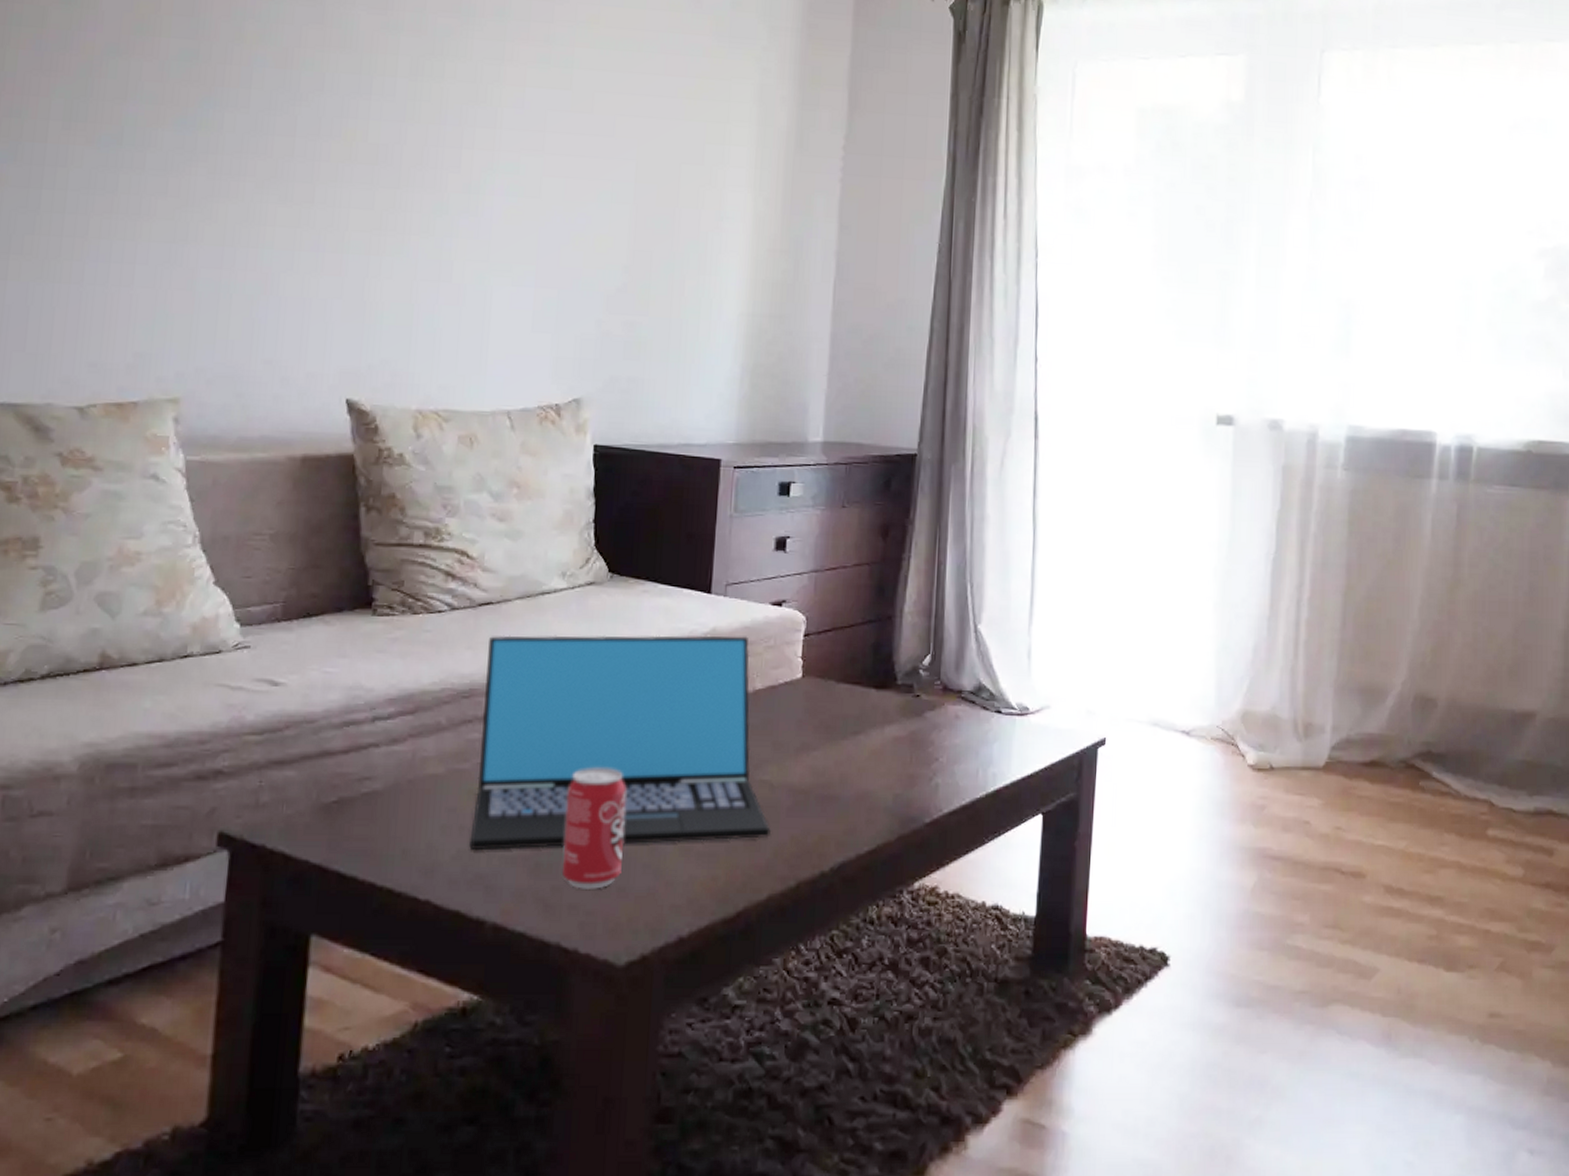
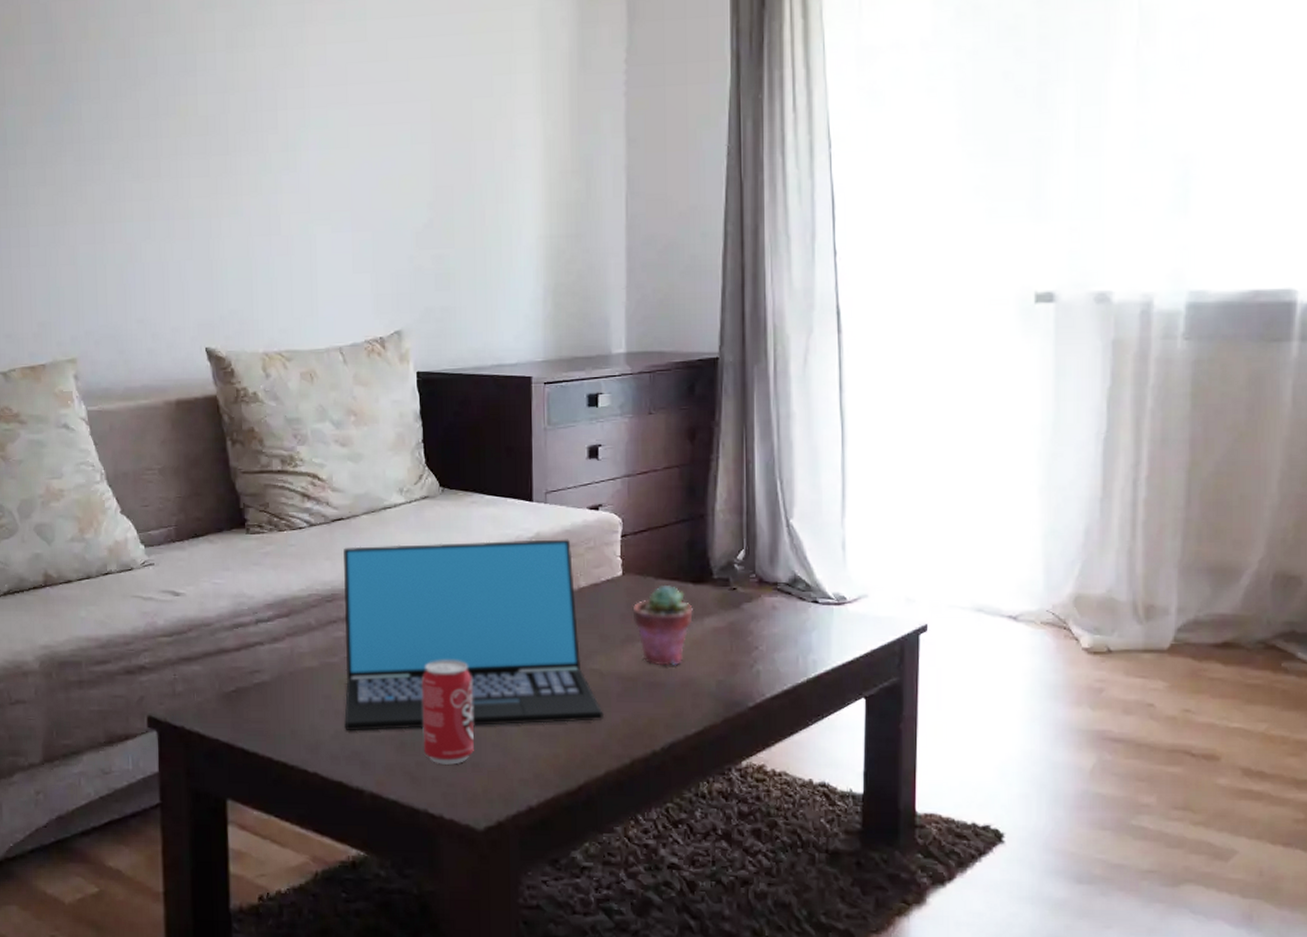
potted succulent: none [809,689,874,778] -> present [632,584,693,666]

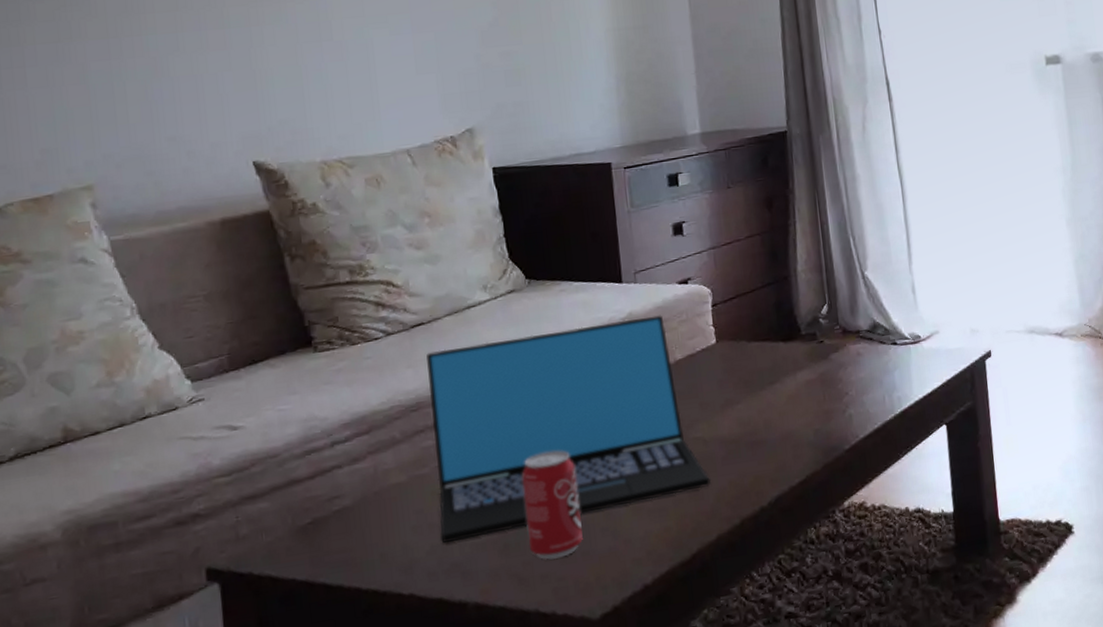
potted succulent: present [632,584,693,666] -> none [729,346,787,425]

